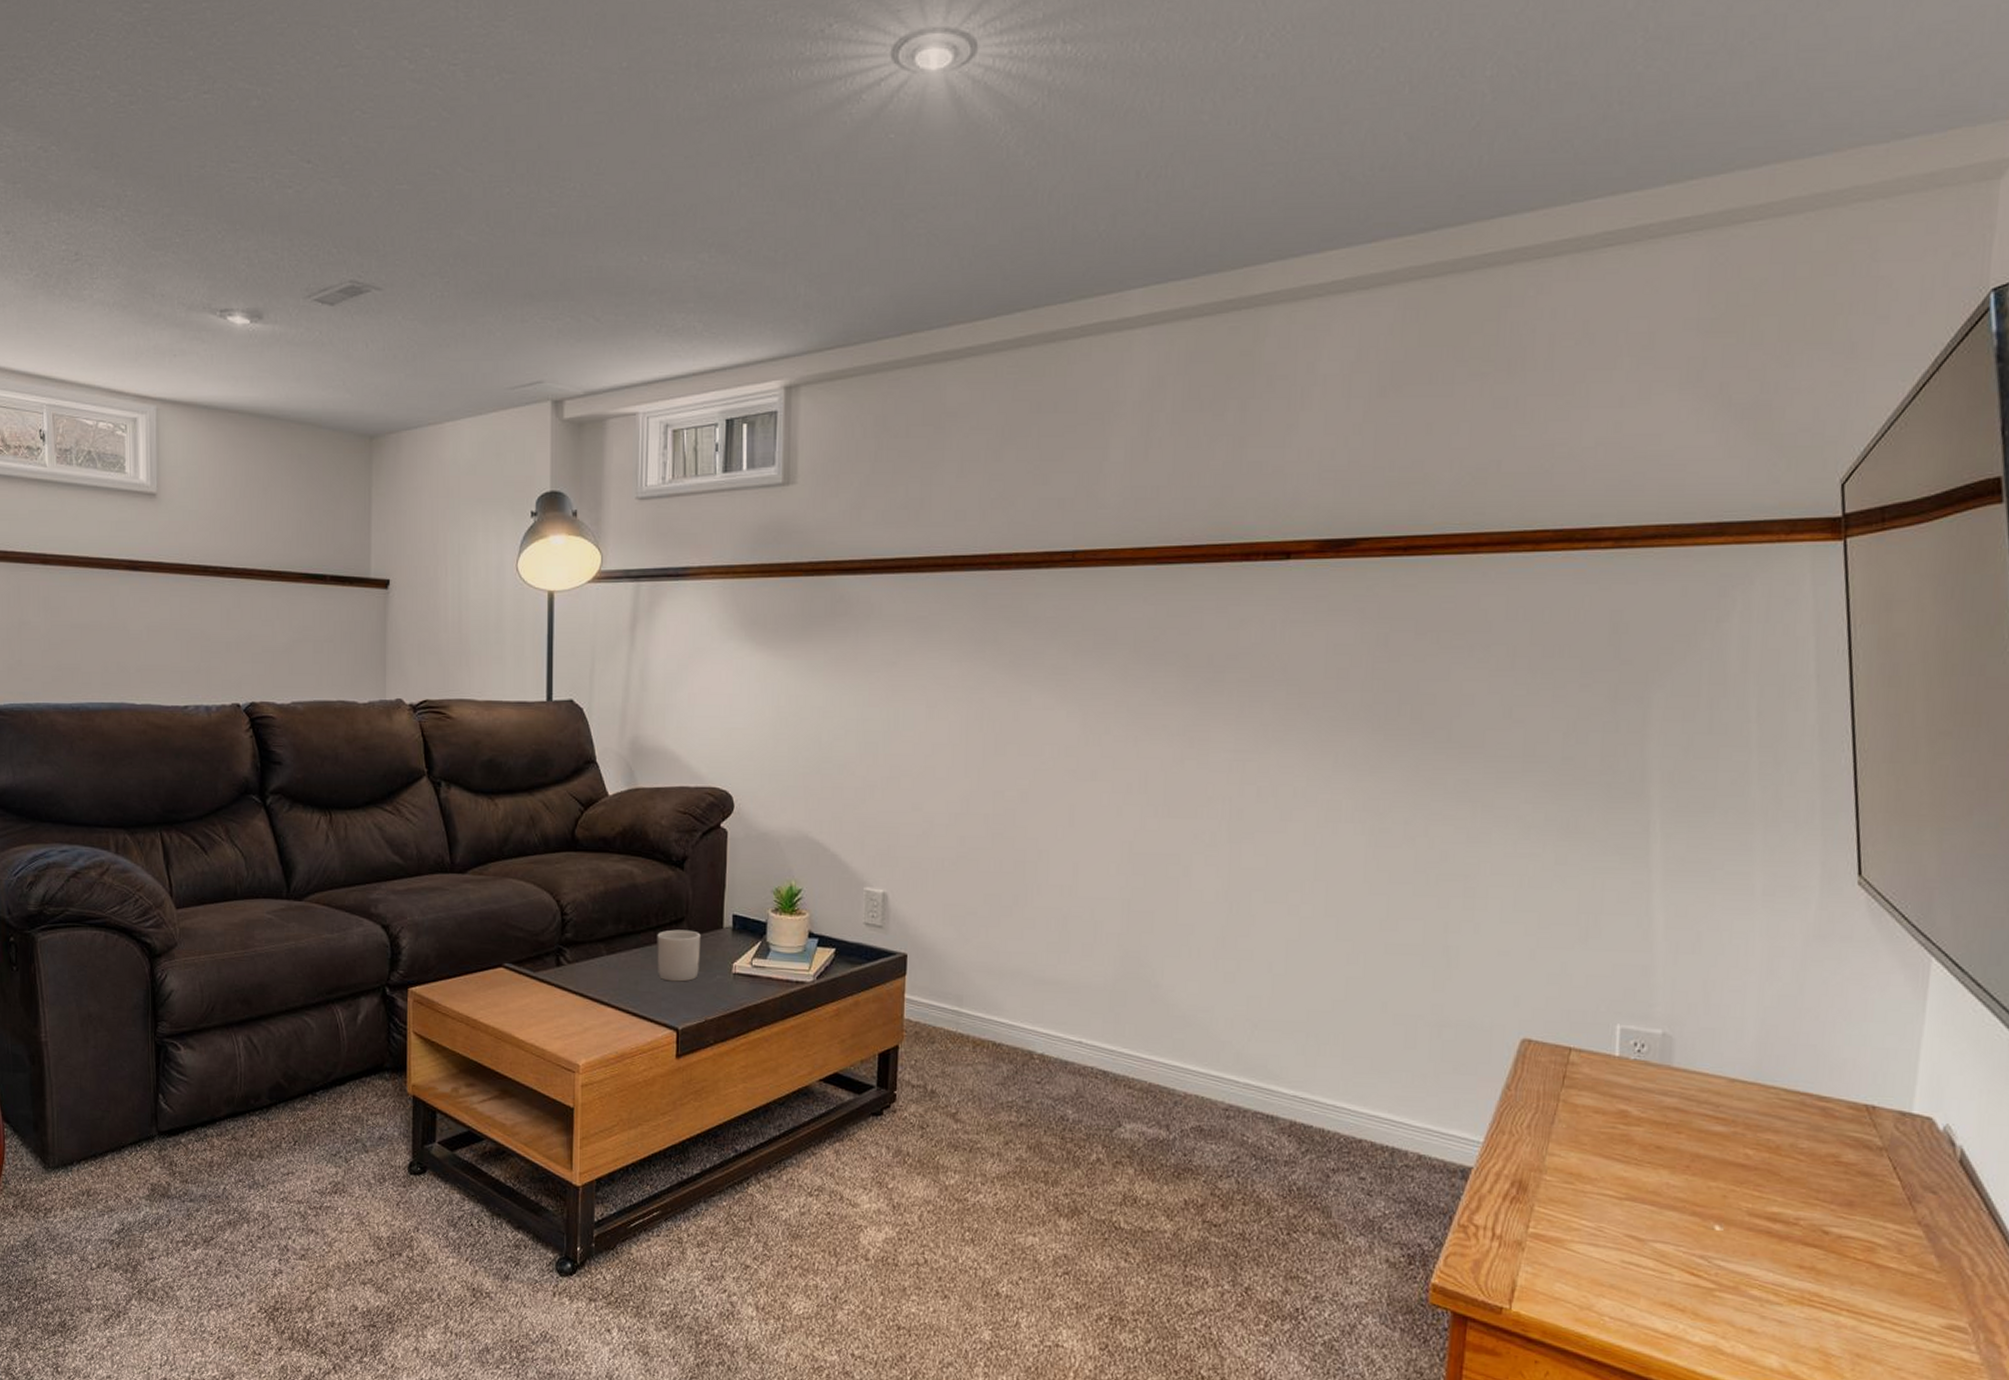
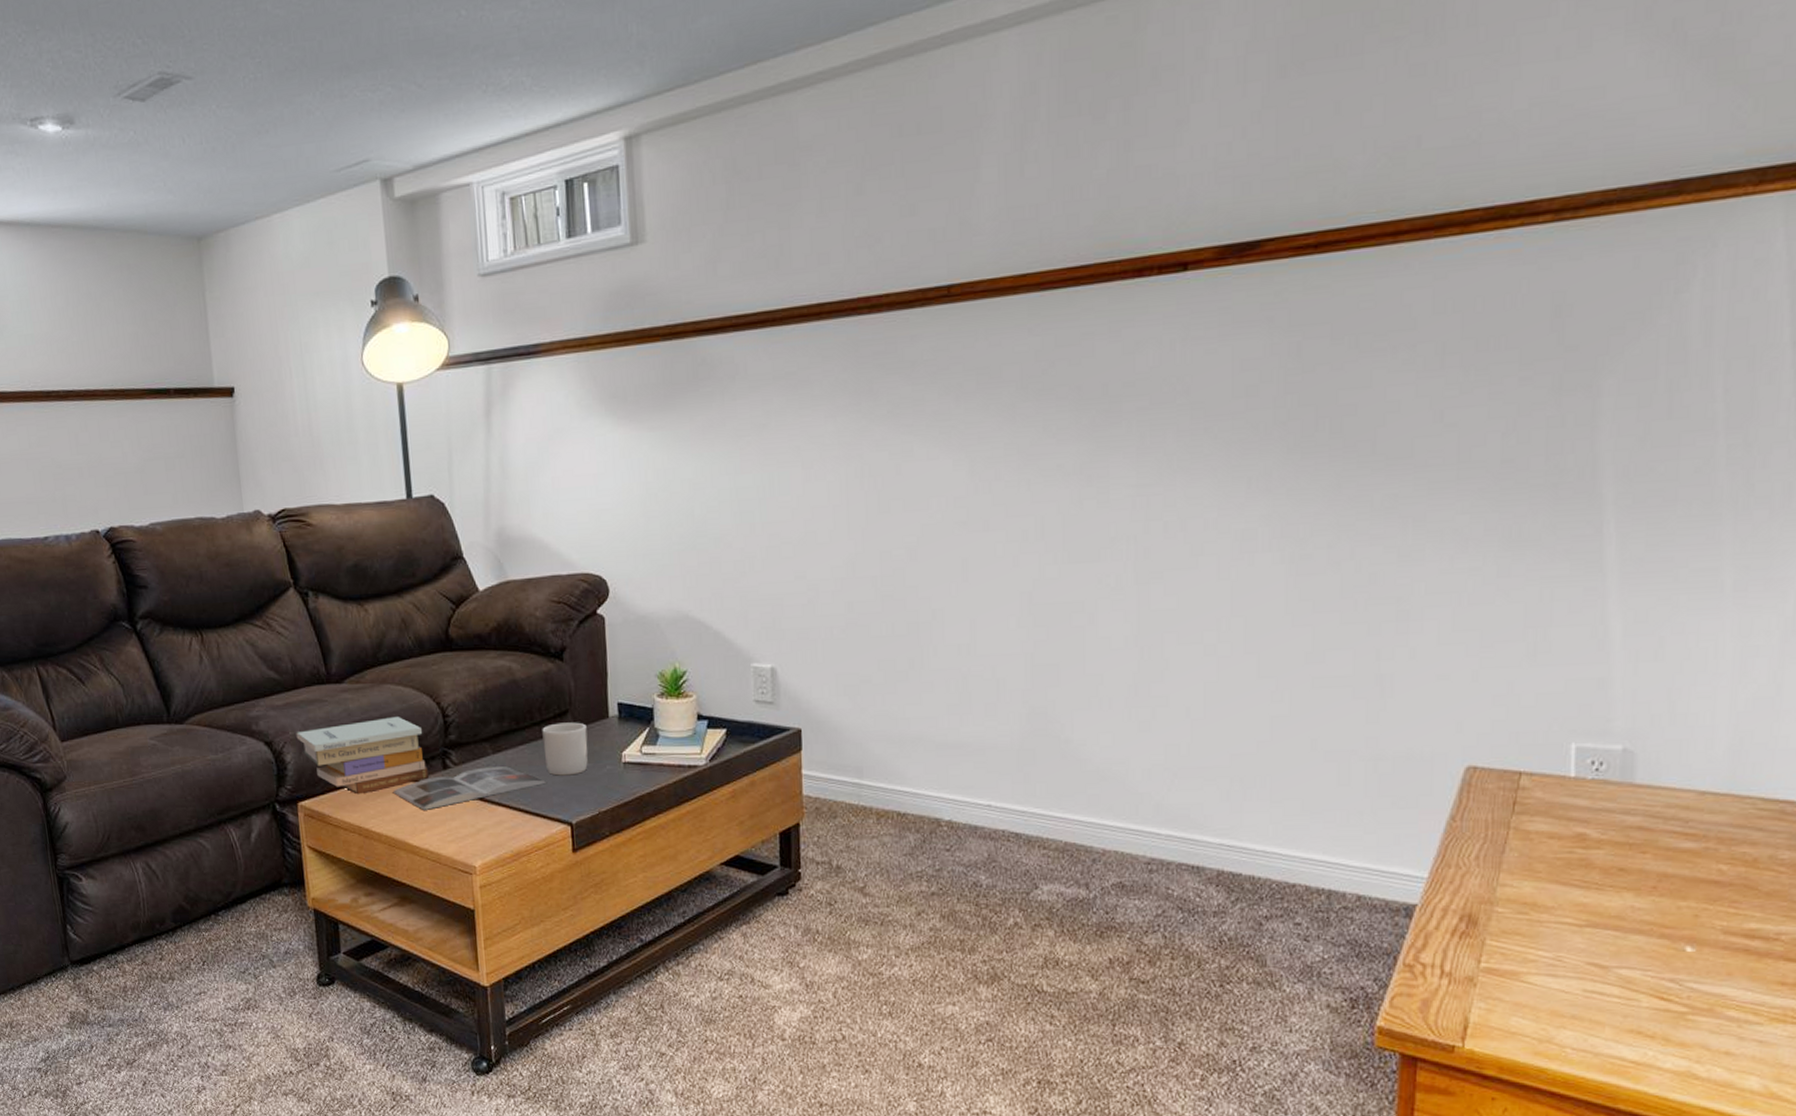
books: none [414,911,541,985] -> present [296,717,429,795]
magazine: none [504,967,658,1005] -> present [392,766,548,810]

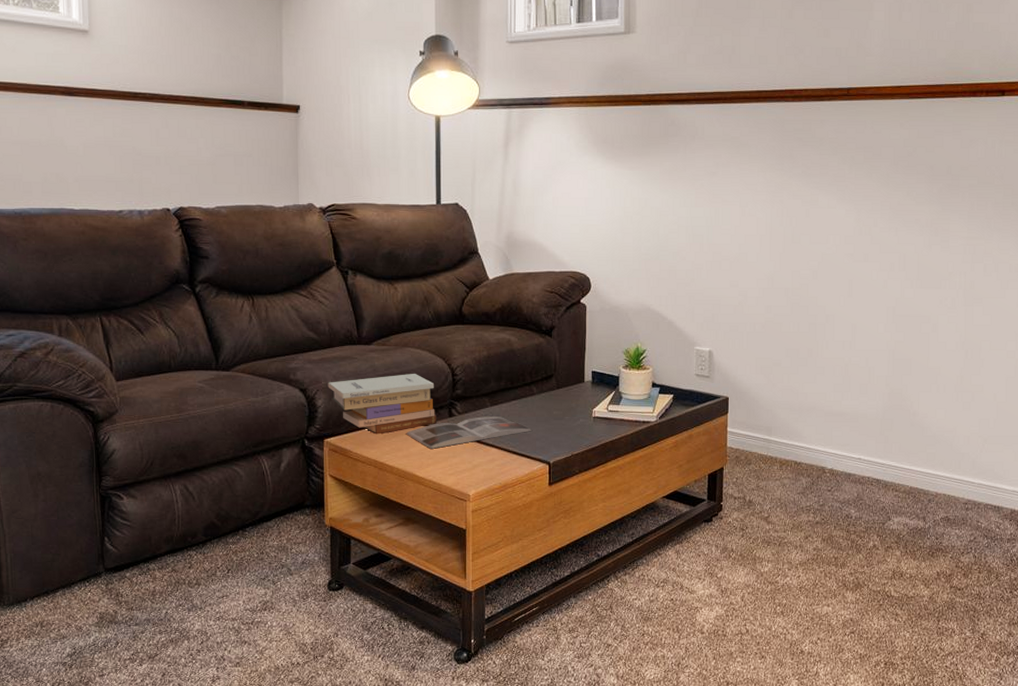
mug: present [542,722,589,776] -> none [531,384,567,425]

